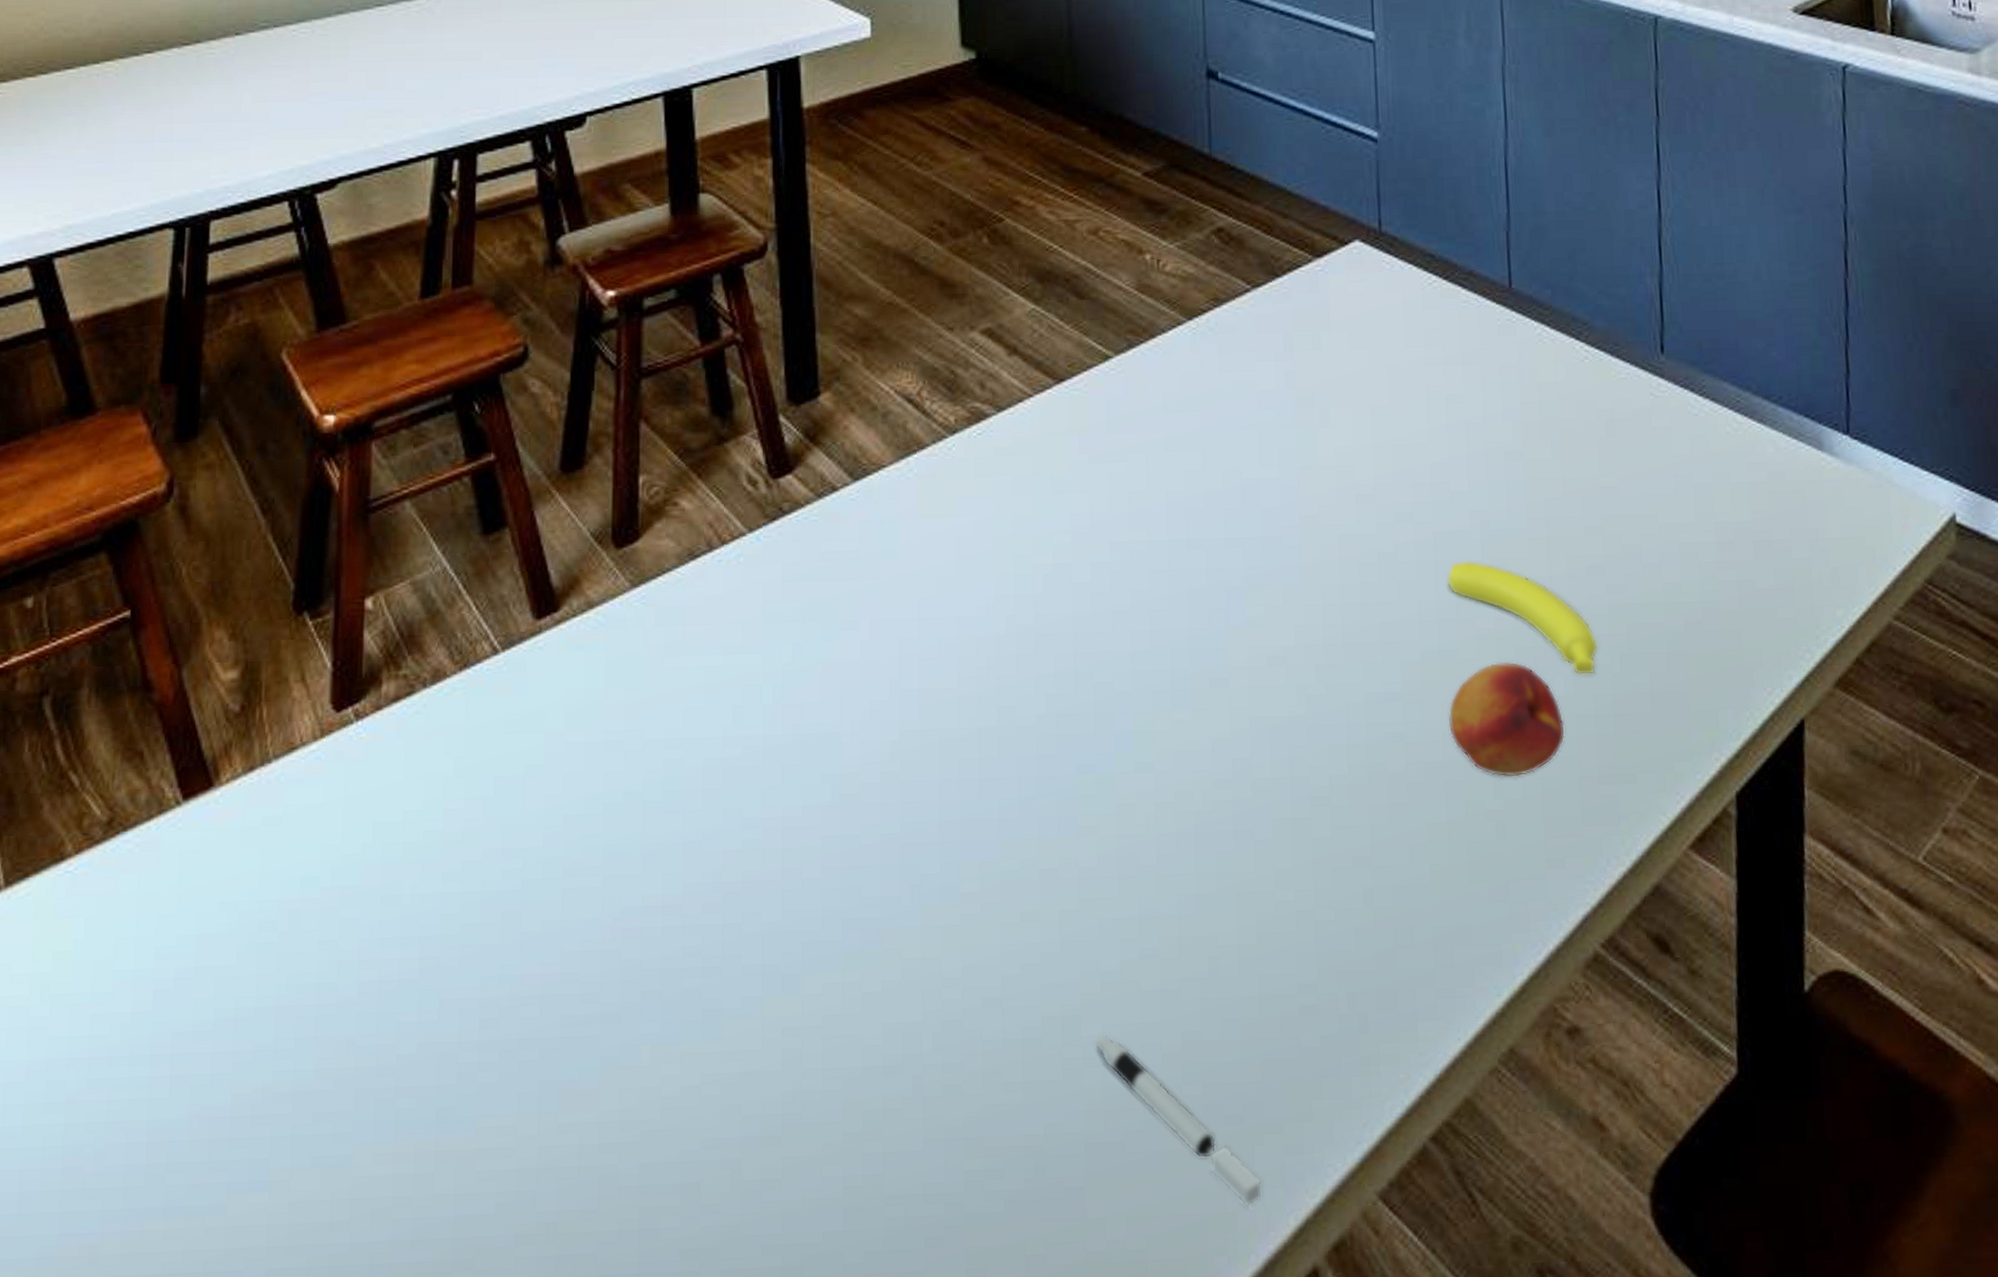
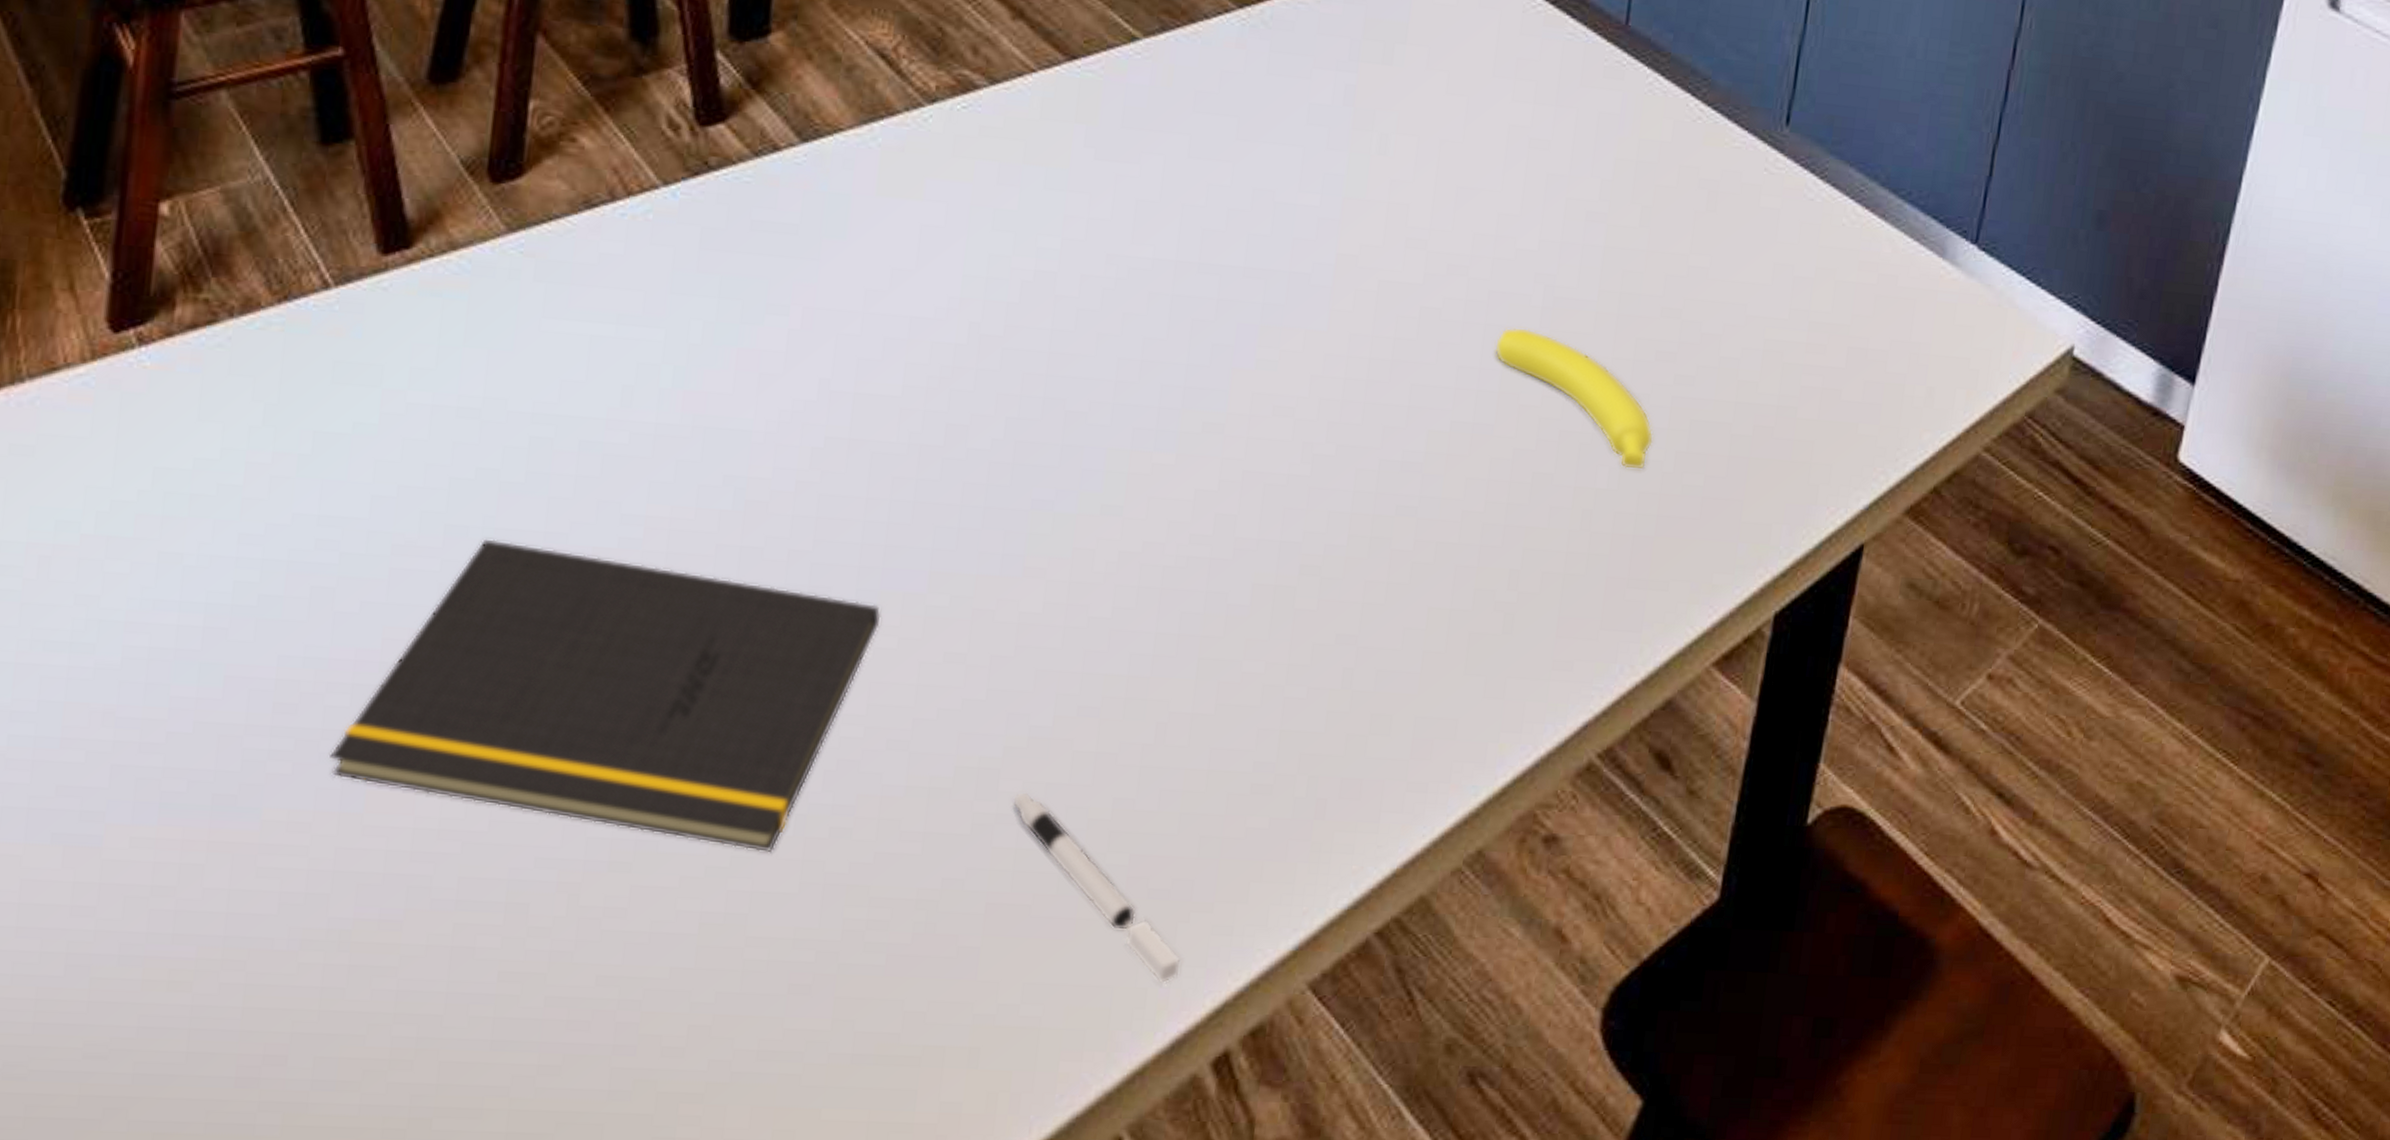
notepad: none [527,853,964,1115] -> present [330,539,882,853]
fruit: present [1448,661,1566,778] -> none [1469,443,1601,570]

